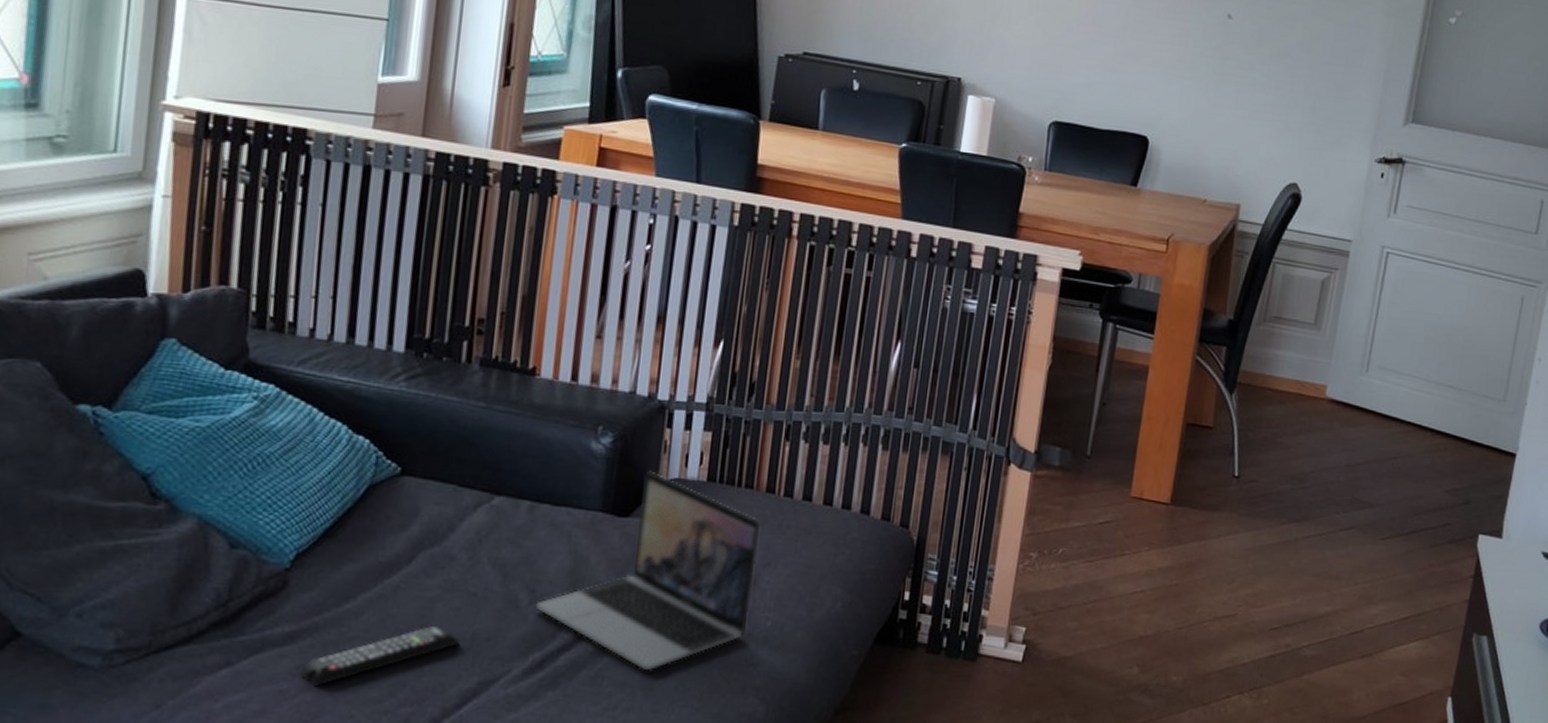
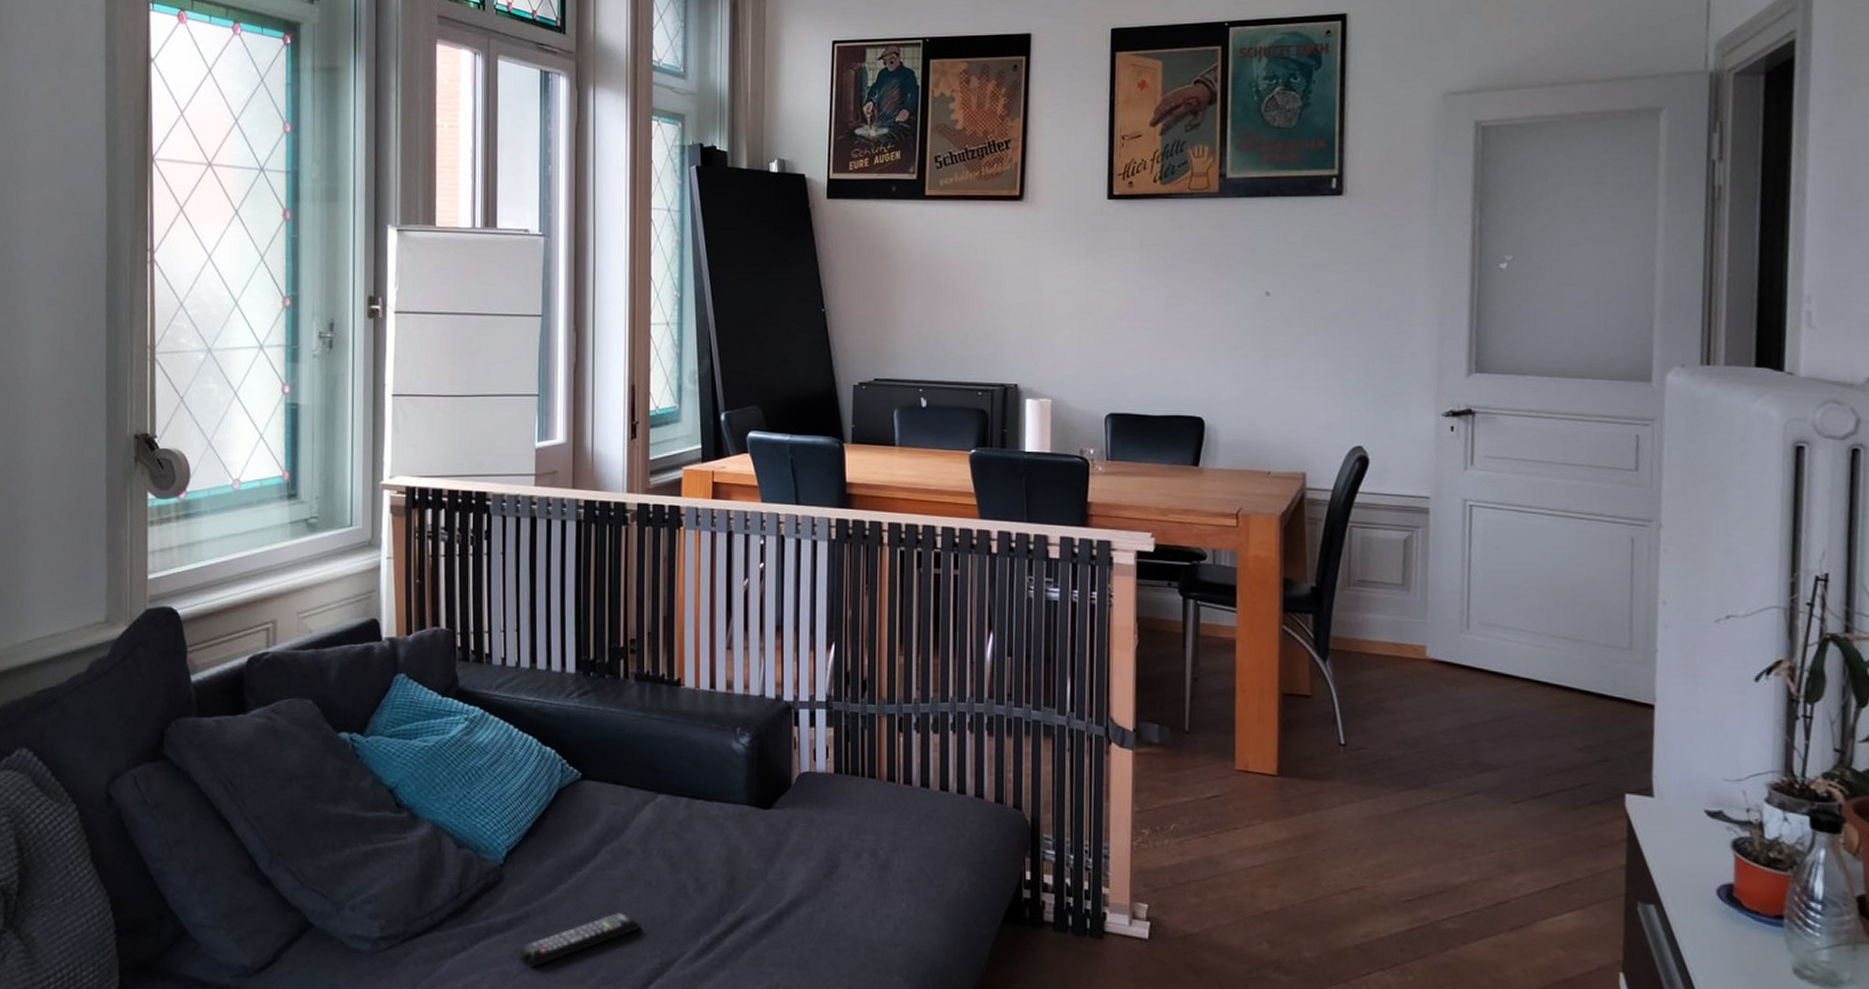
laptop: present [535,470,761,671] -> none [700,766,887,952]

